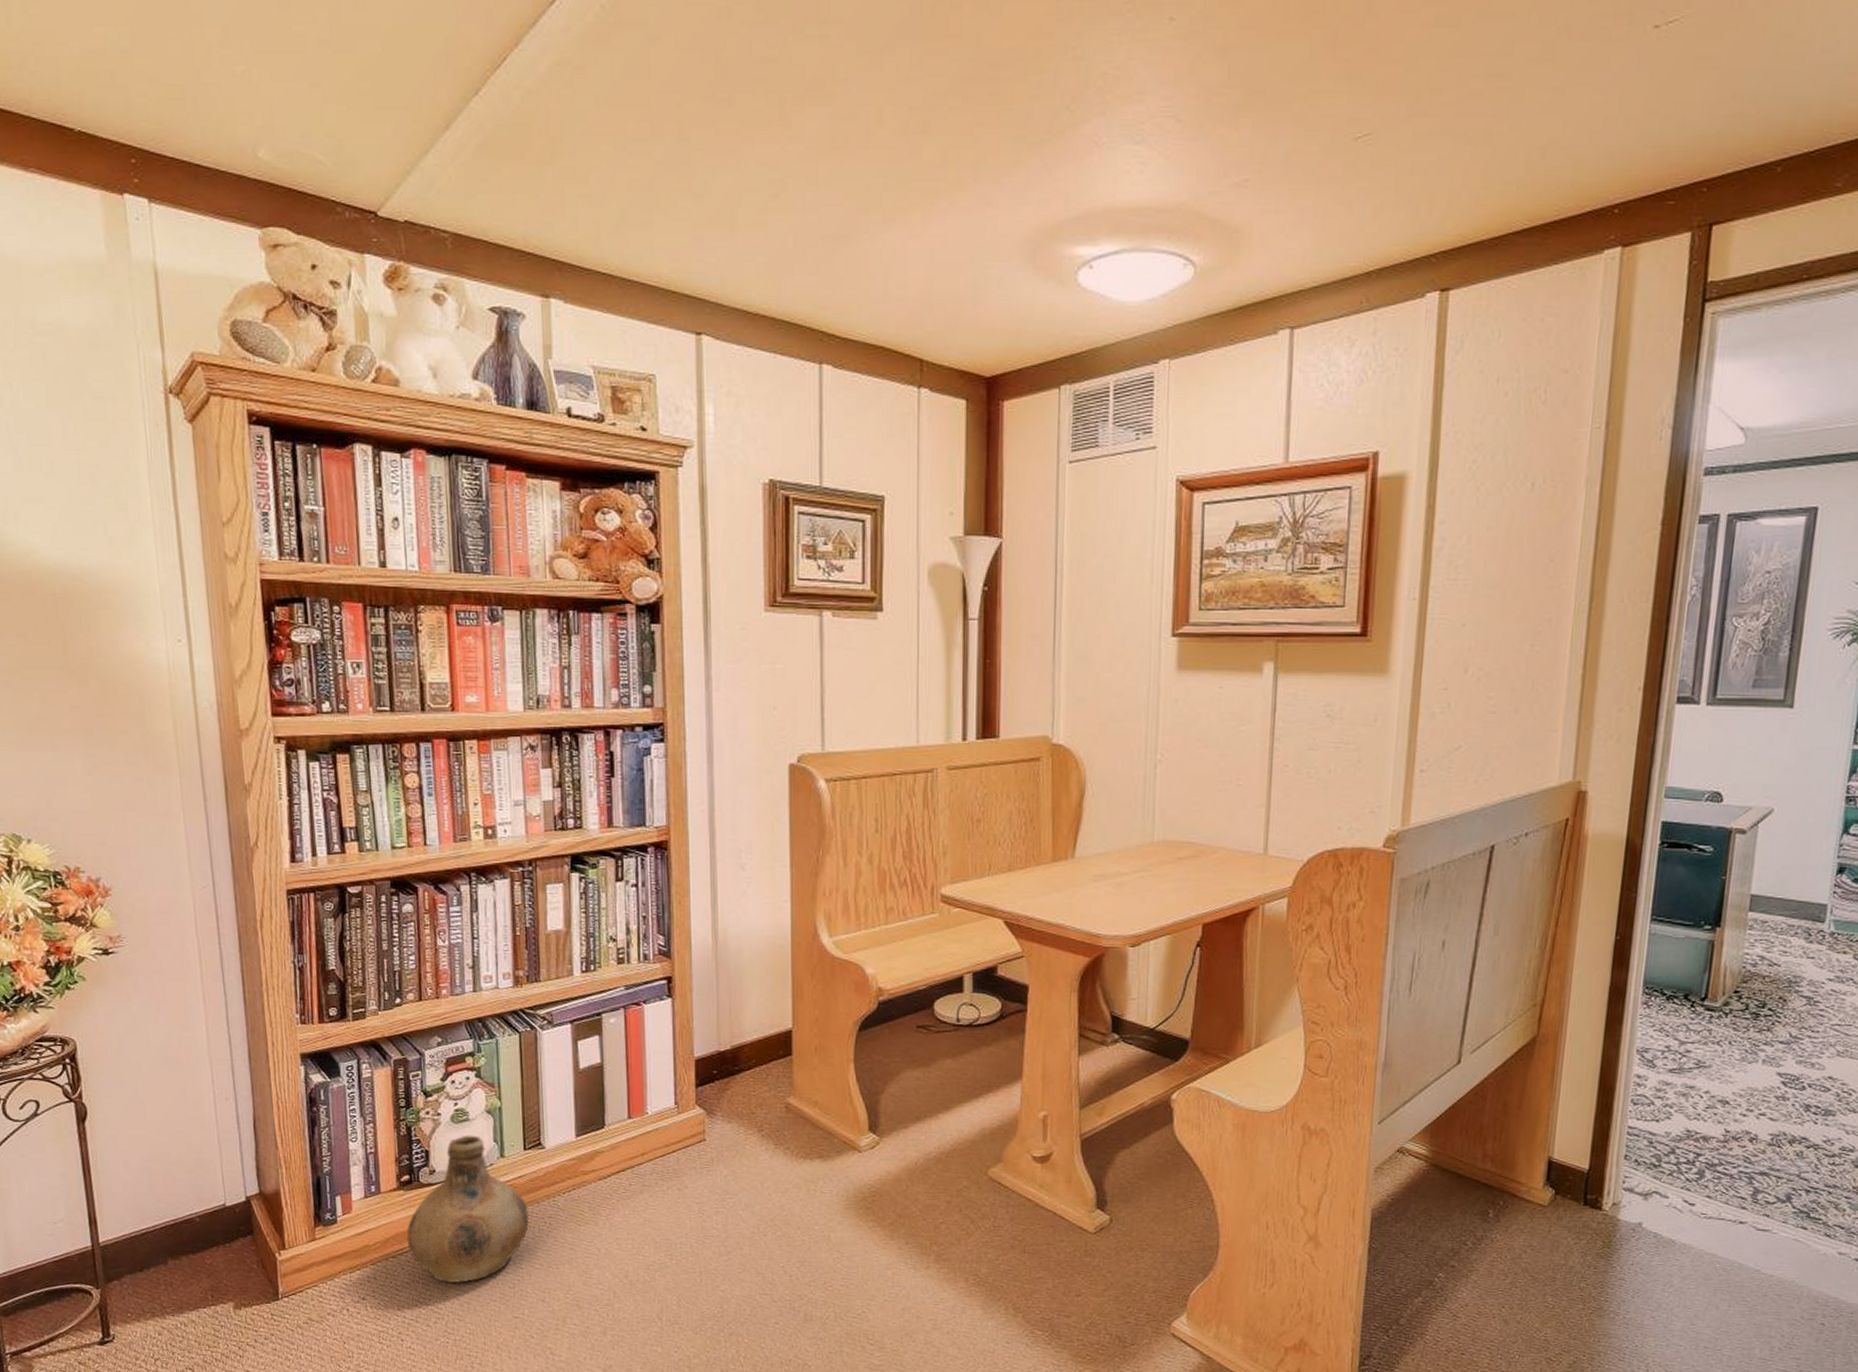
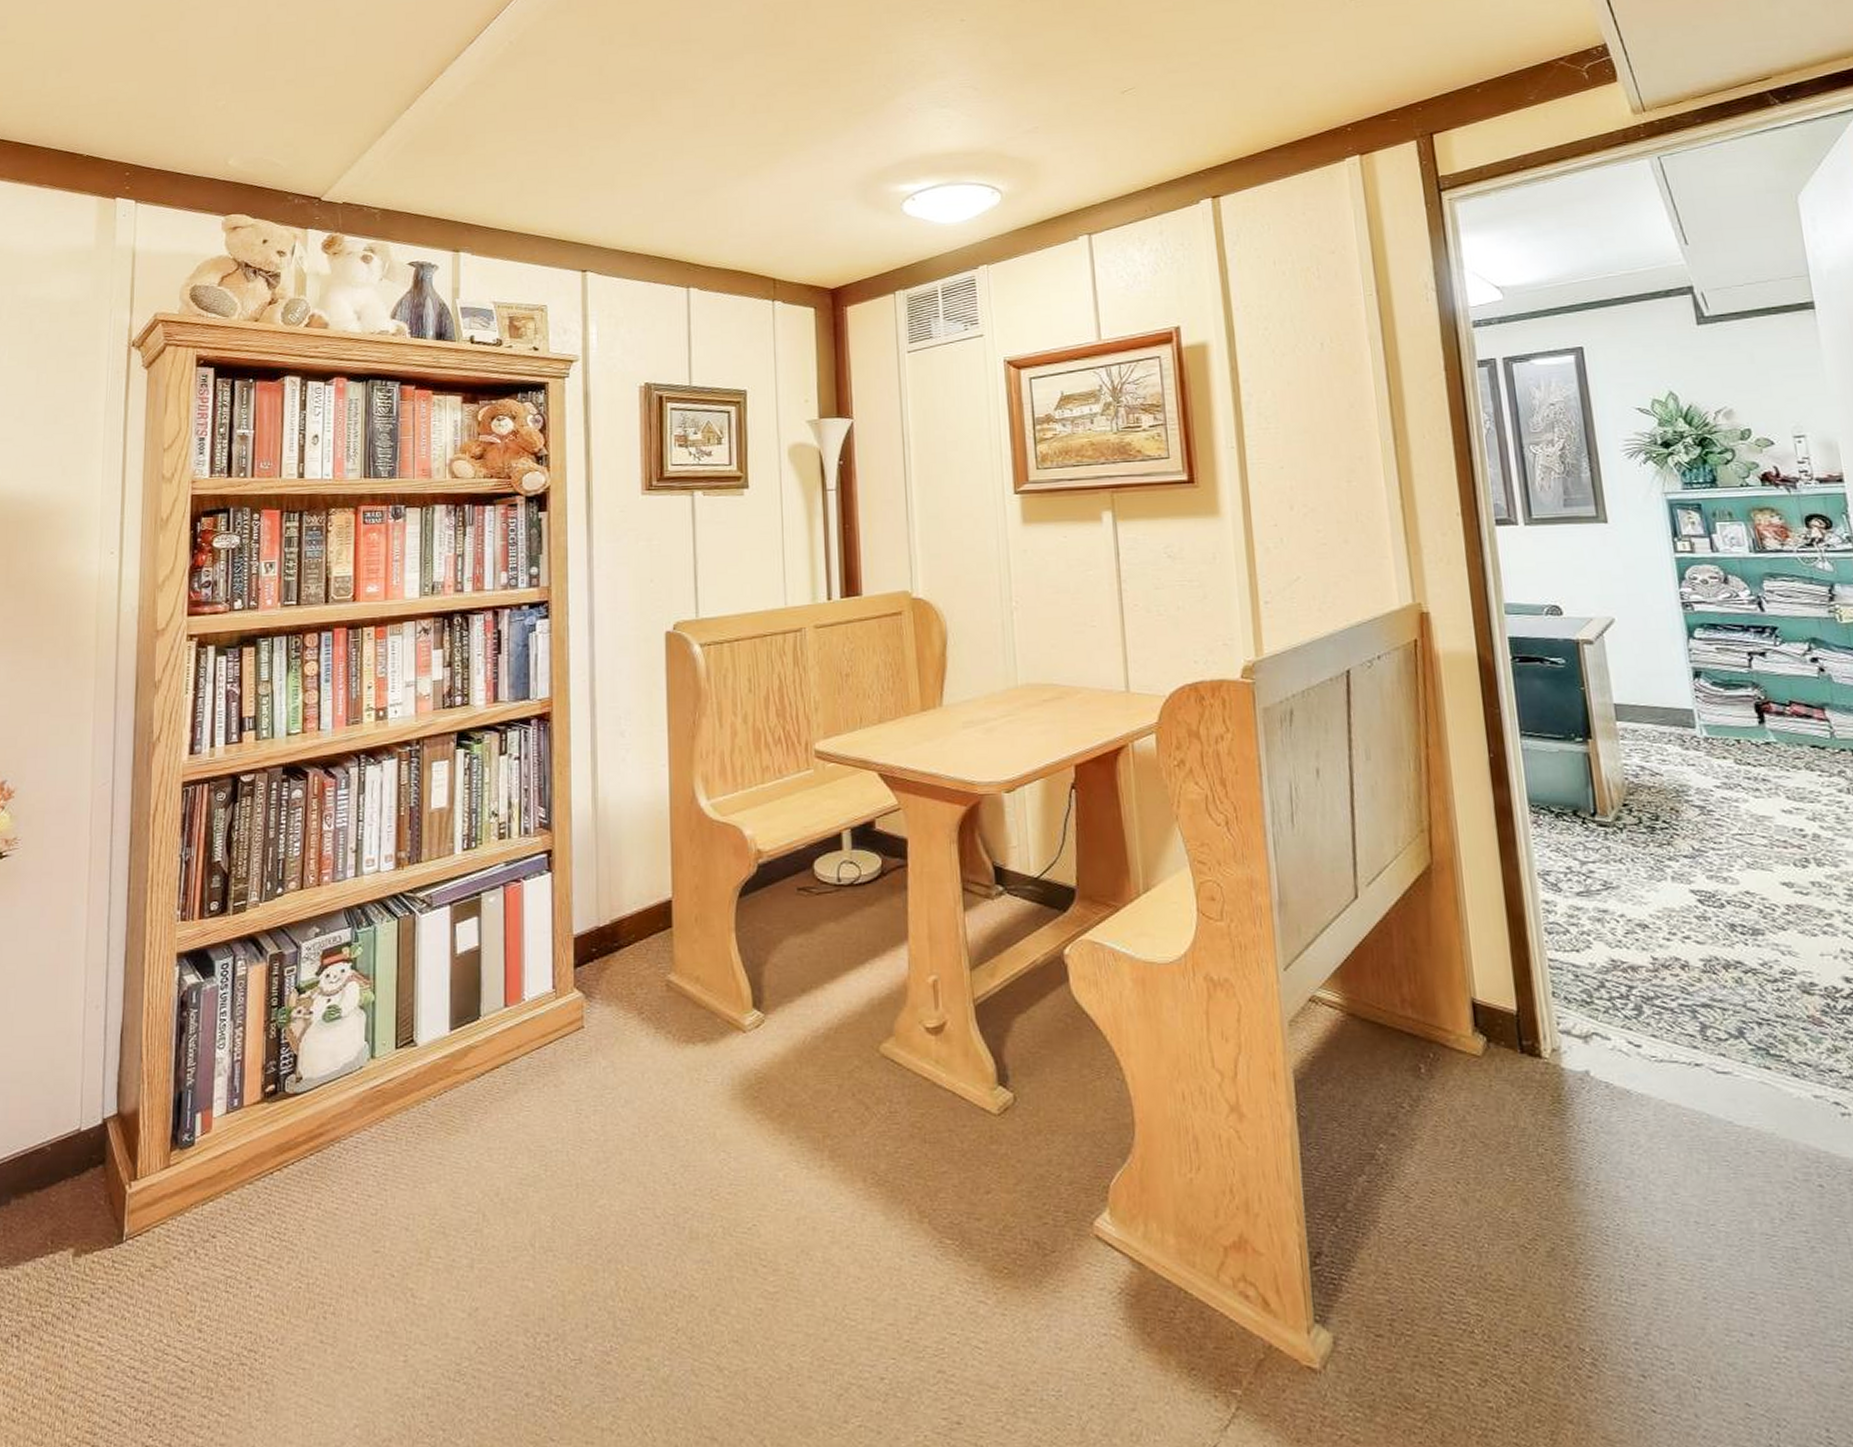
ceramic jug: present [406,1135,530,1283] -> none [266,1034,397,1213]

